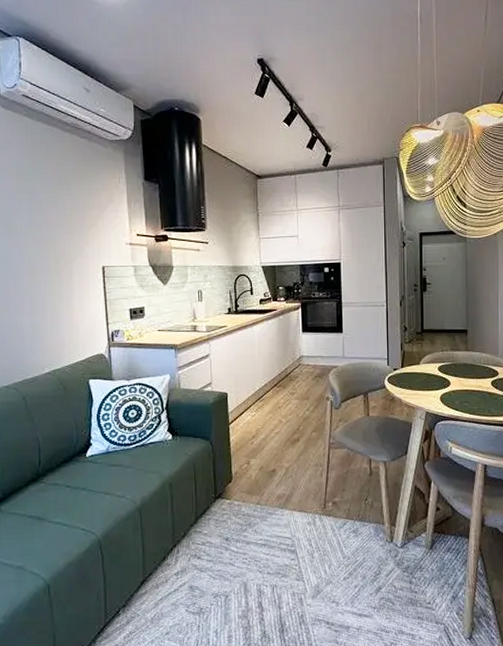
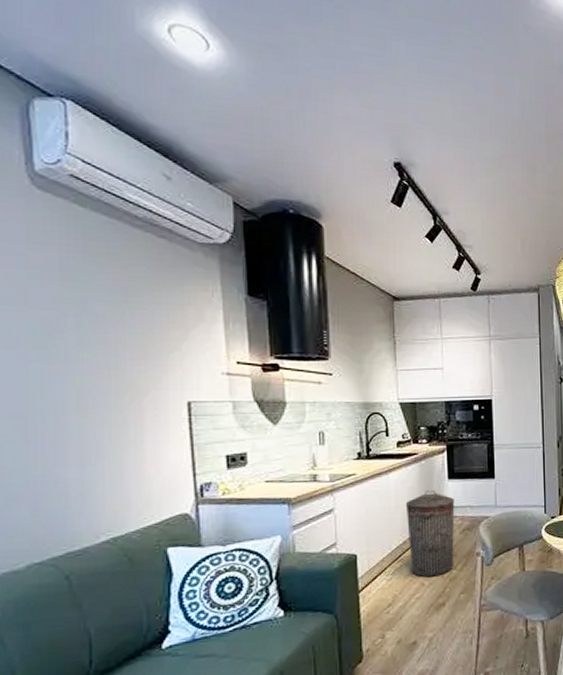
trash can: none [266,341,308,416] -> present [405,490,455,577]

